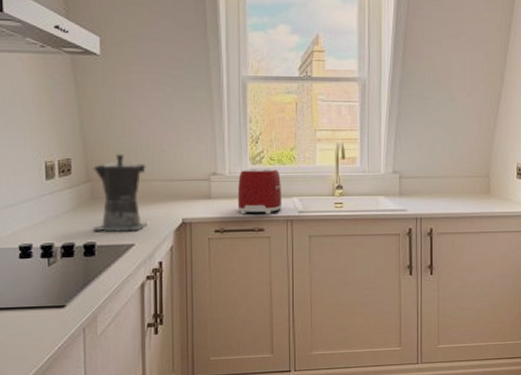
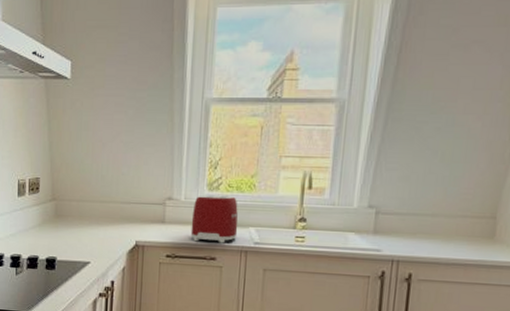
coffee maker: present [92,154,147,232] -> none [54,175,105,250]

